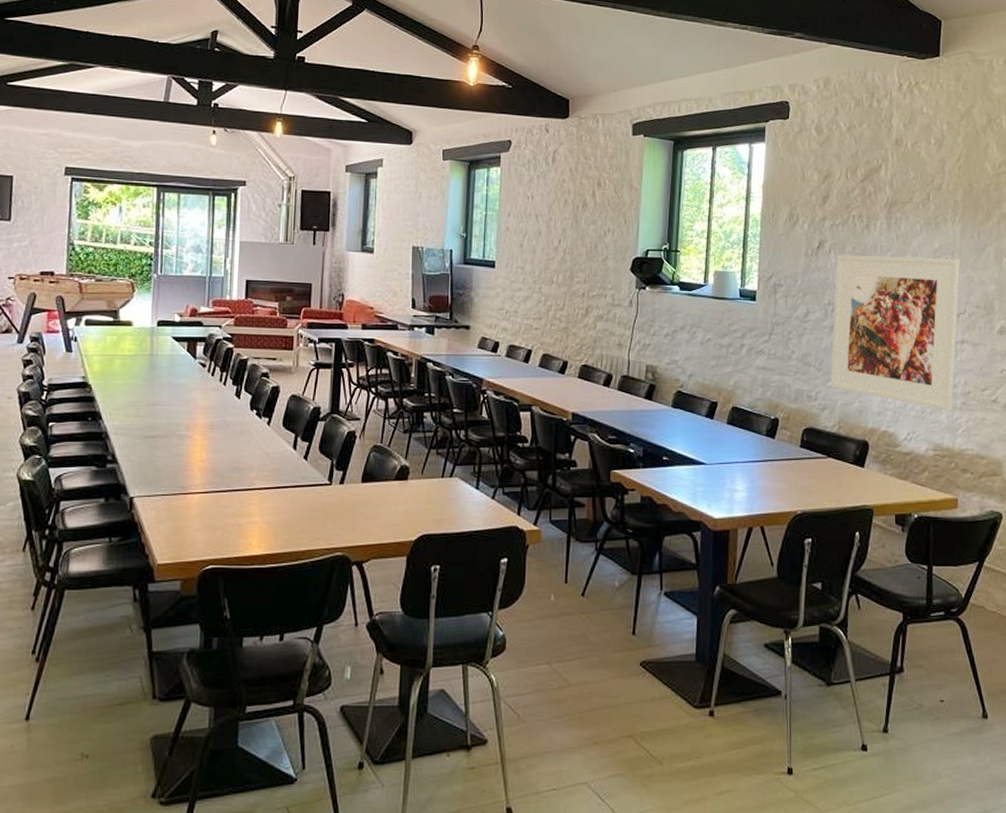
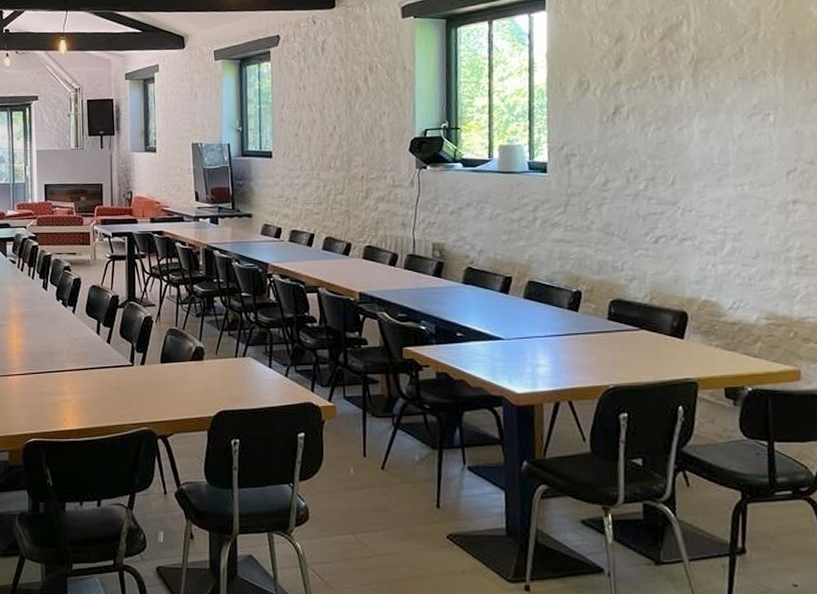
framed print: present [830,254,960,411] -> none [636,112,788,277]

